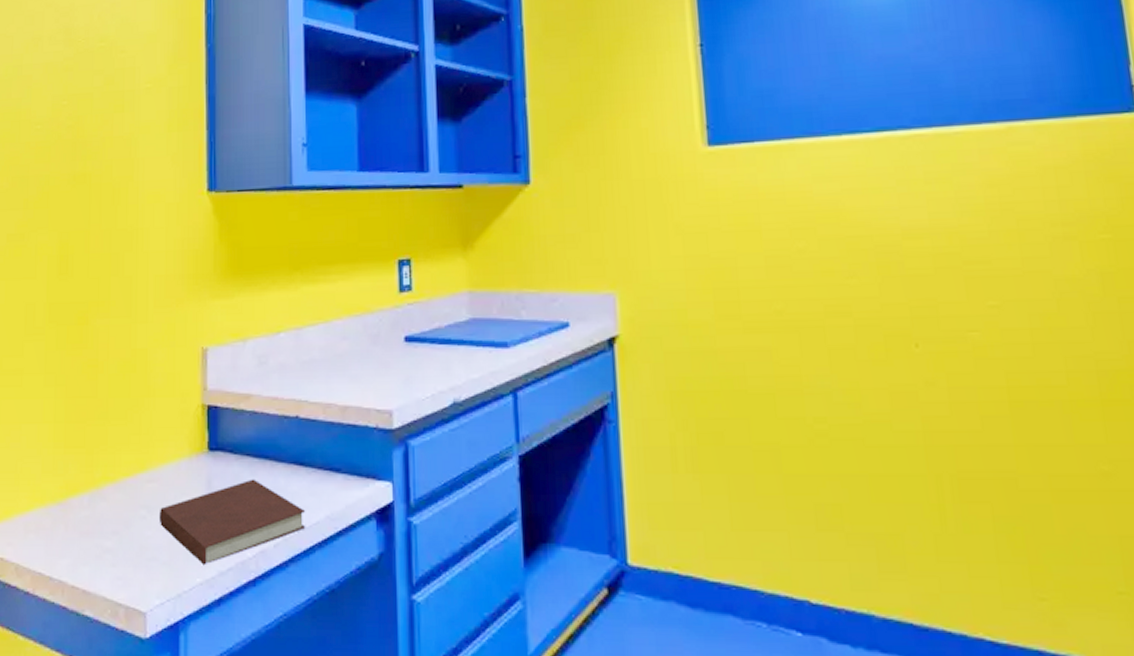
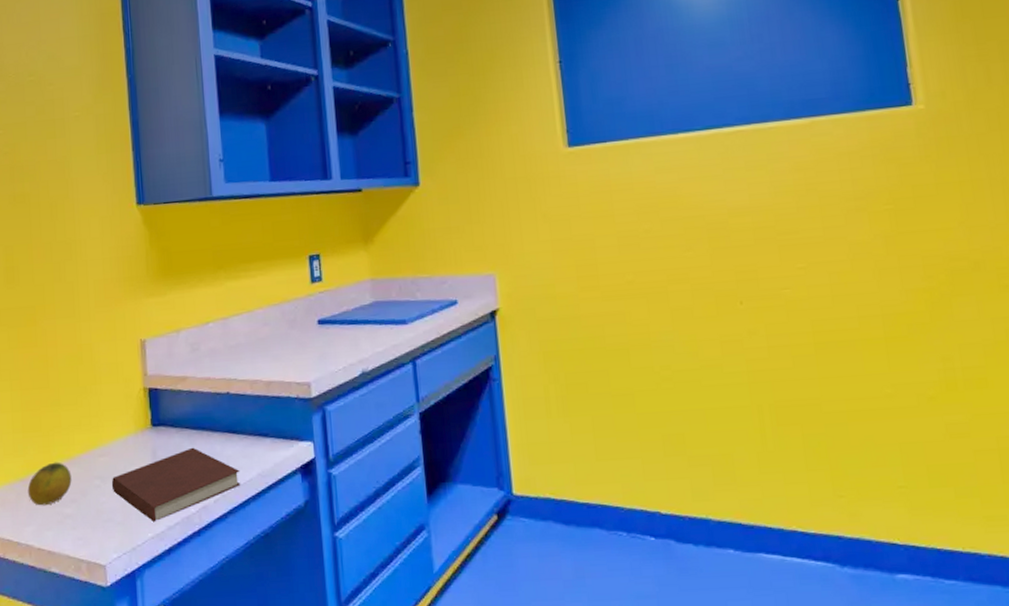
fruit: none [65,485,115,536] -> present [27,462,72,506]

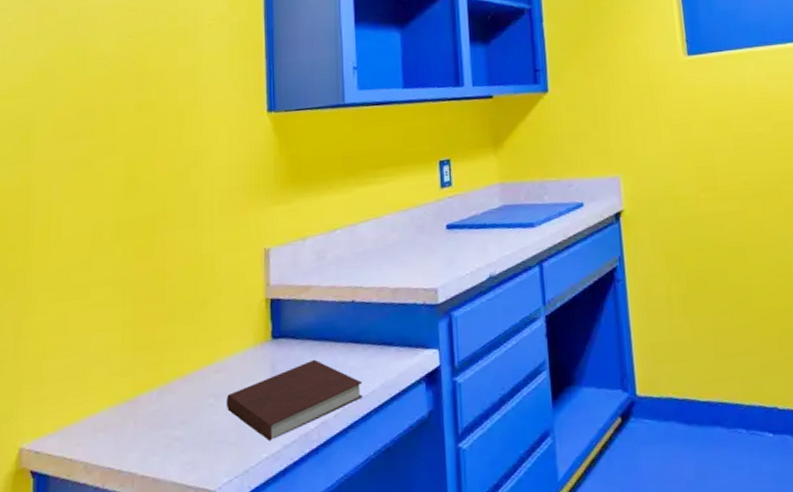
fruit: present [27,462,72,506] -> none [134,380,183,429]

